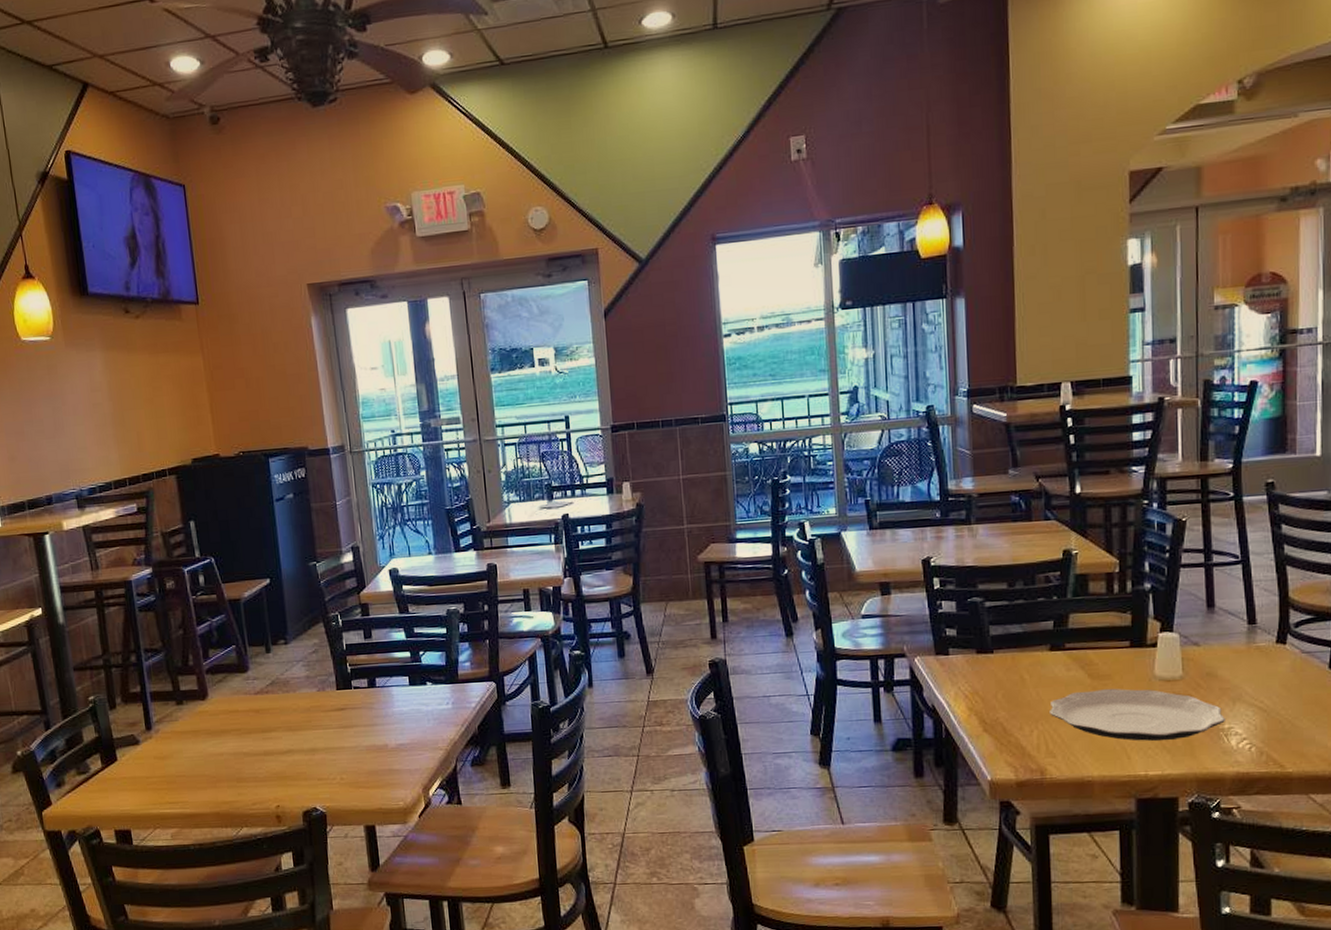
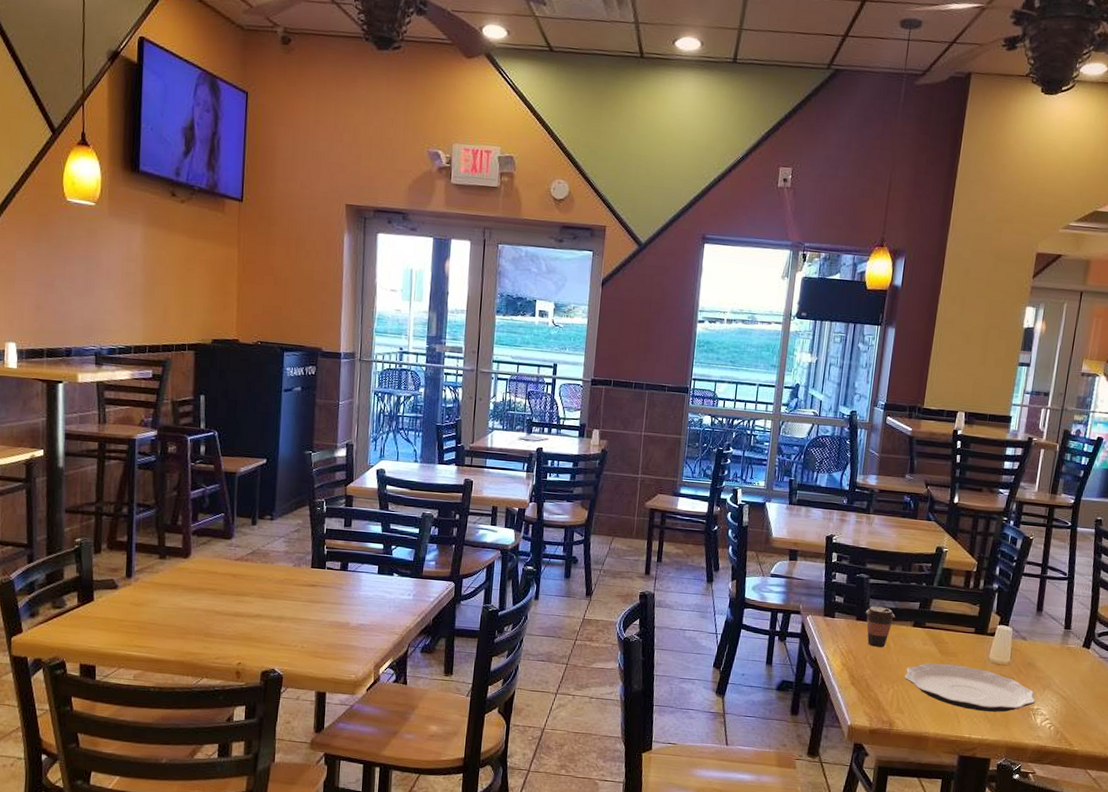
coffee cup: none [986,632,1025,682] -> present [865,606,895,647]

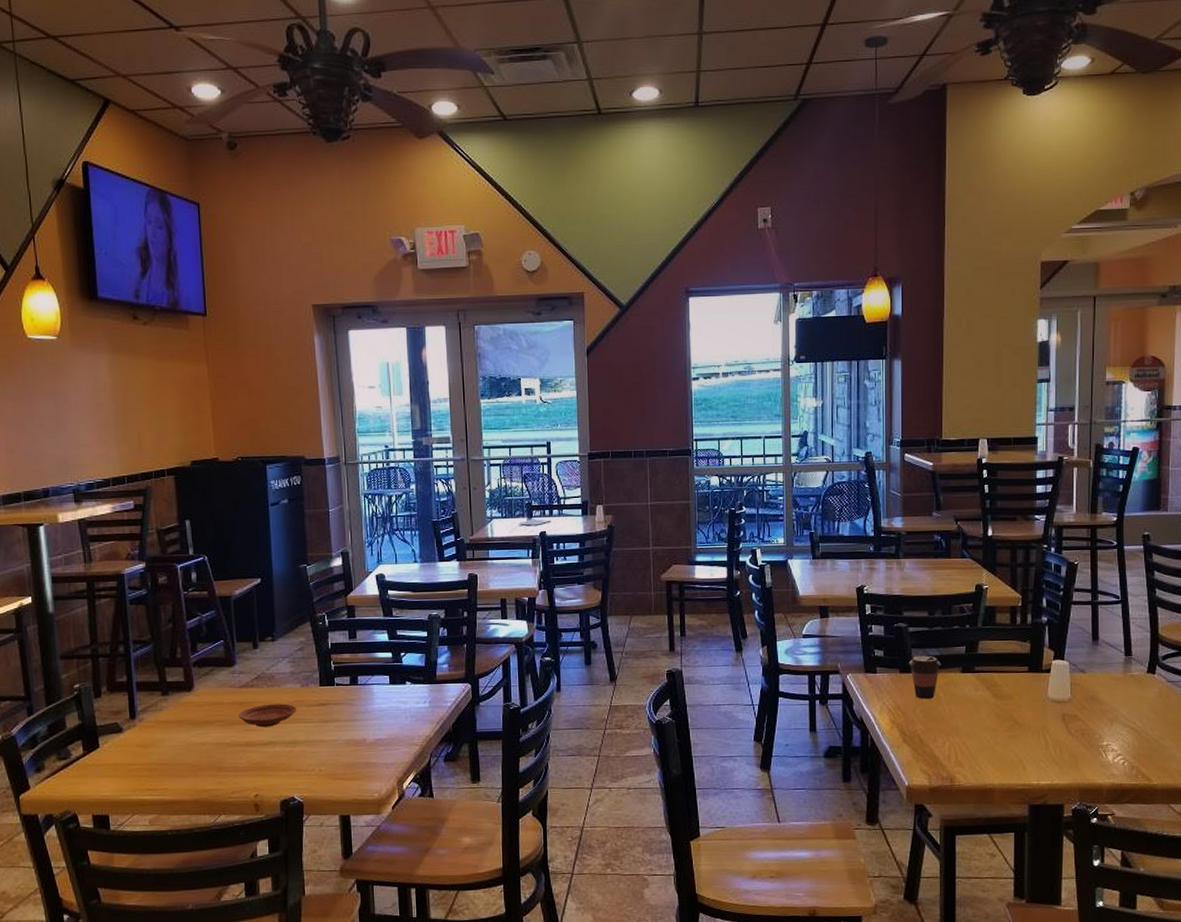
plate: none [230,579,287,601] -> present [238,703,297,728]
plate: present [904,662,1036,712] -> none [960,707,1104,754]

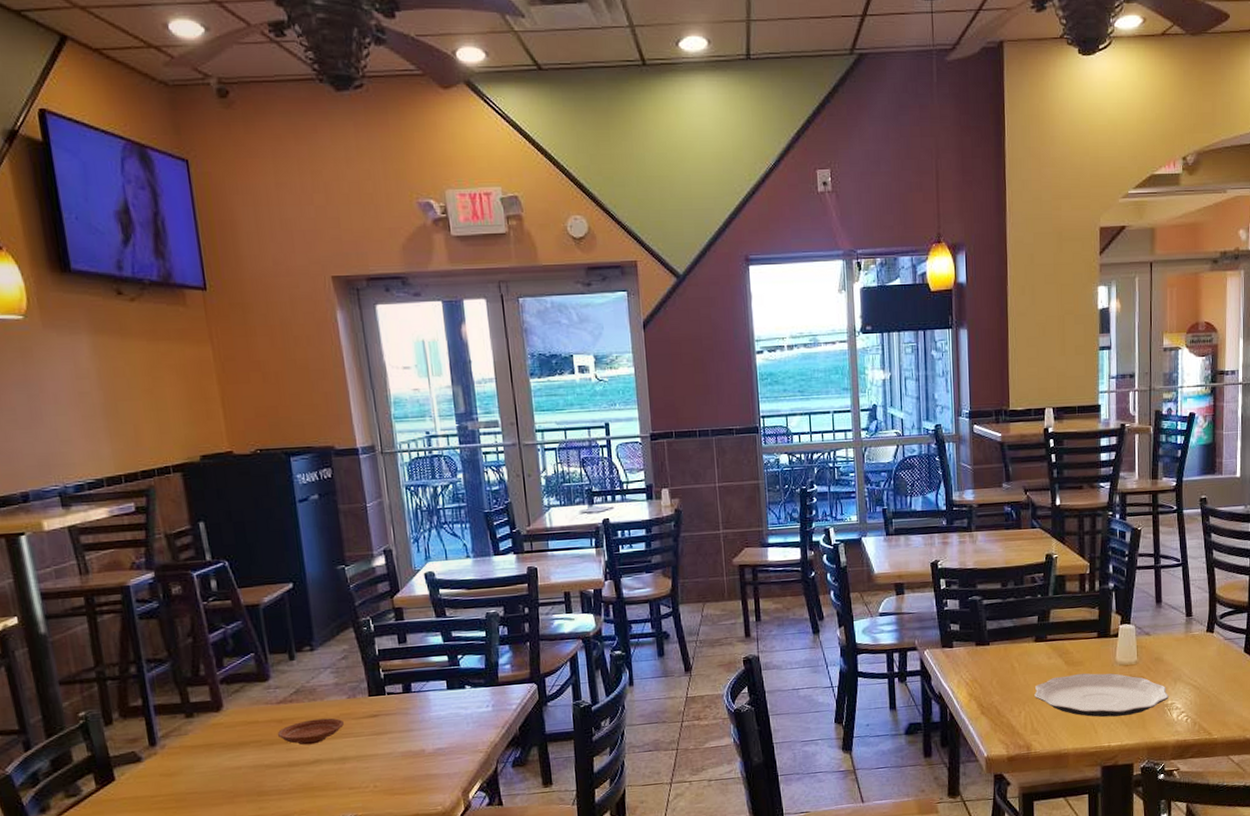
coffee cup: present [908,655,941,699] -> none [983,627,1015,671]
plate: none [960,707,1104,754] -> present [1034,673,1169,718]

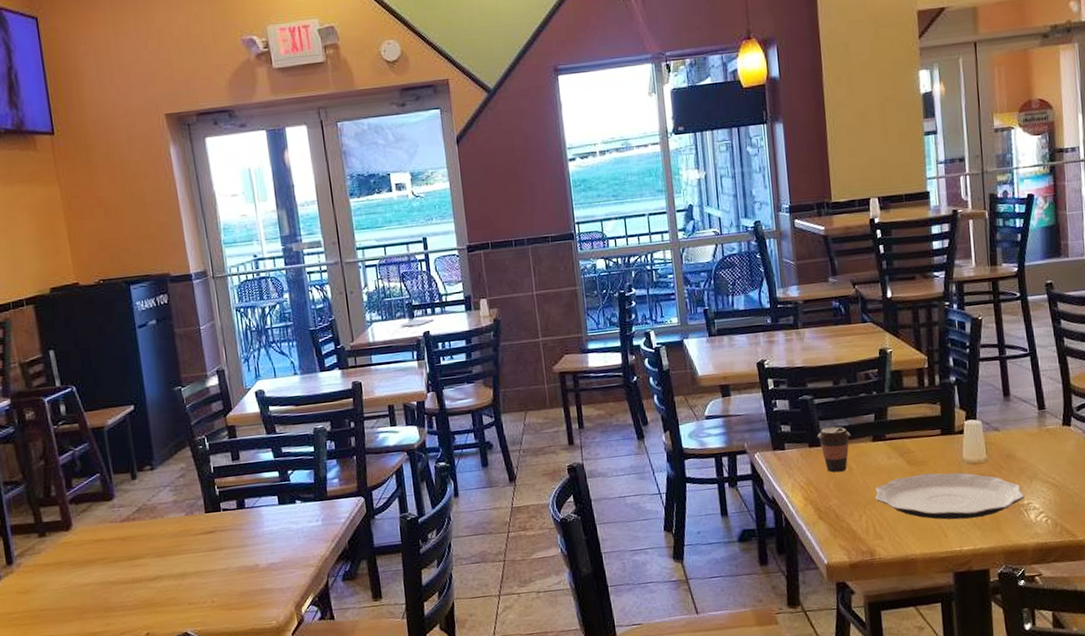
plate: present [277,718,345,745] -> none [121,534,184,562]
coffee cup: none [983,627,1015,671] -> present [817,426,851,473]

